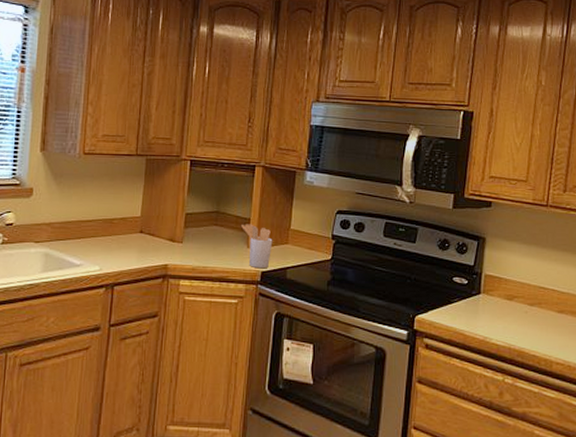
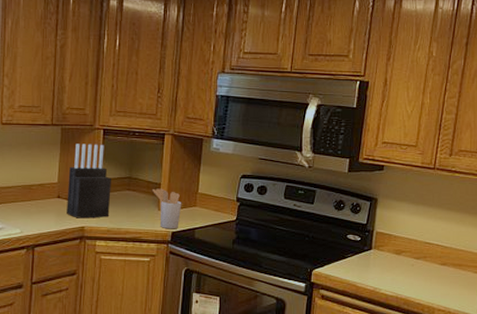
knife block: none [149,175,198,256] -> present [67,144,111,219]

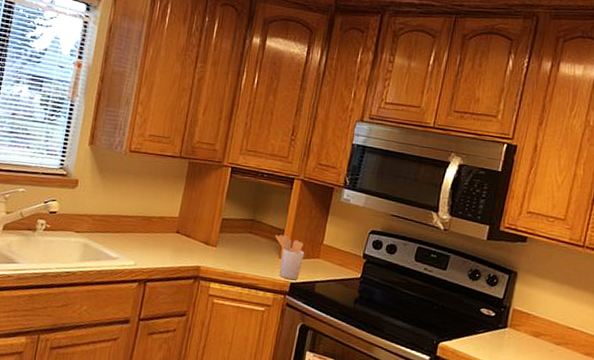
knife block: present [67,144,111,219] -> none [184,179,234,259]

